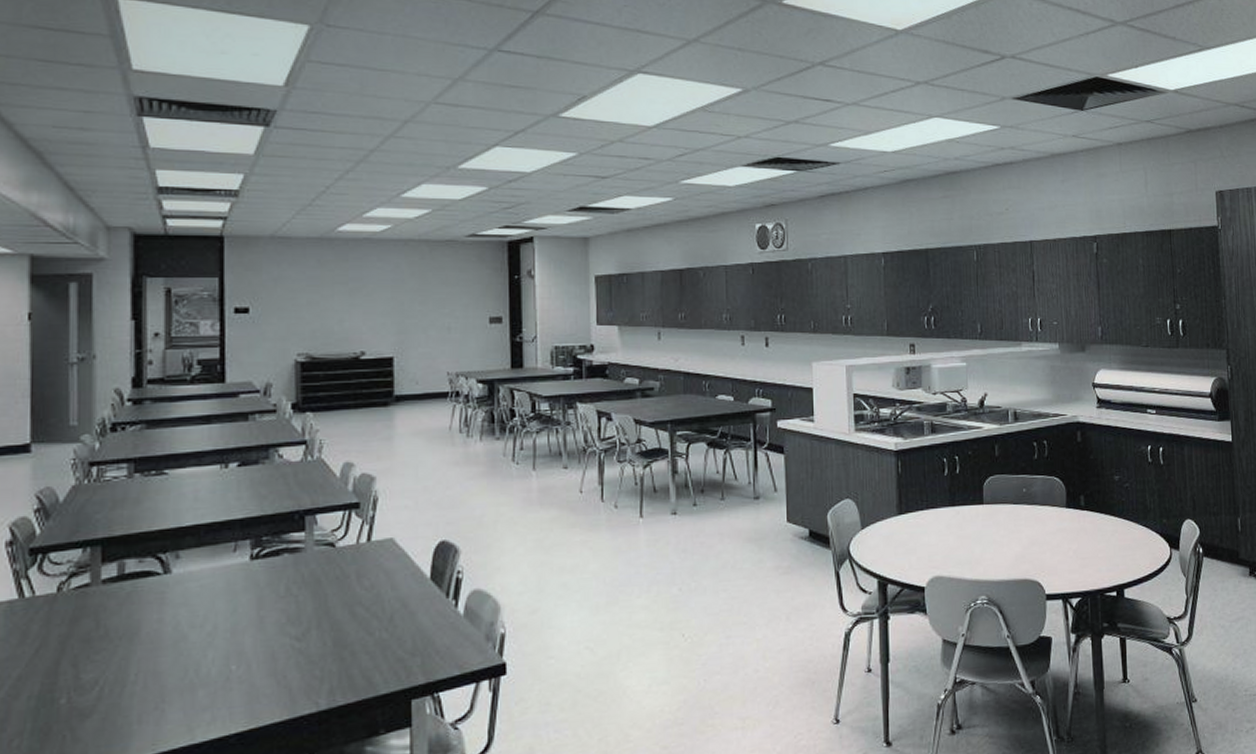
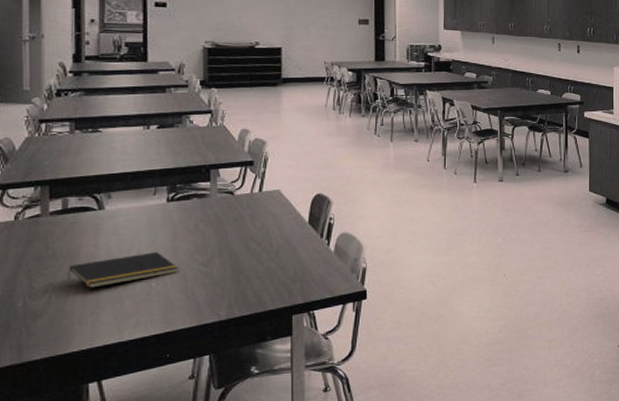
notepad: none [123,625,265,676] -> present [67,252,178,288]

